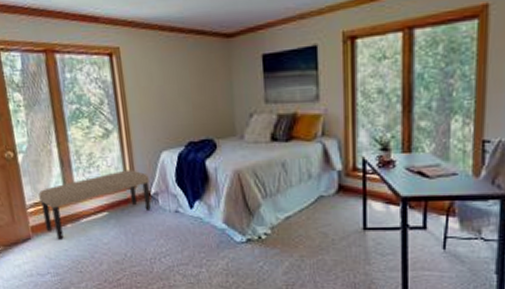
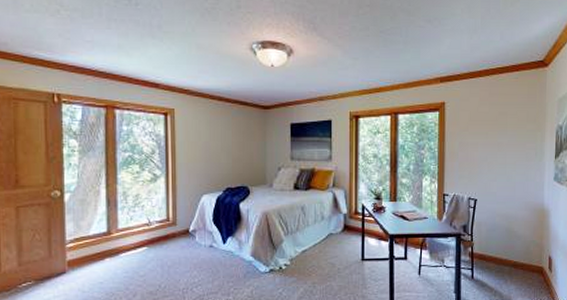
bench: present [38,169,151,239] -> none [81,210,189,273]

